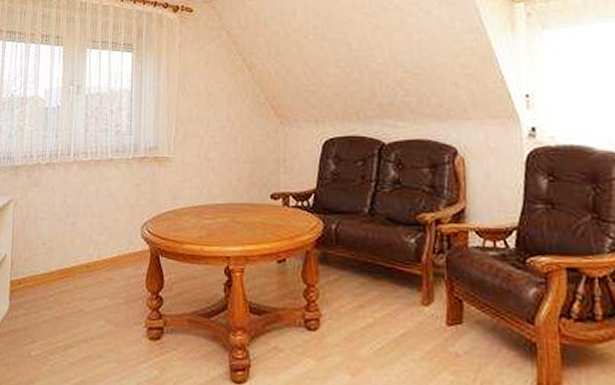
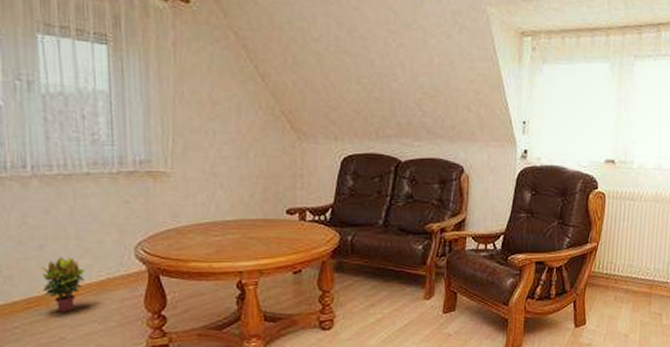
potted plant: none [72,233,103,285] -> present [41,257,86,312]

